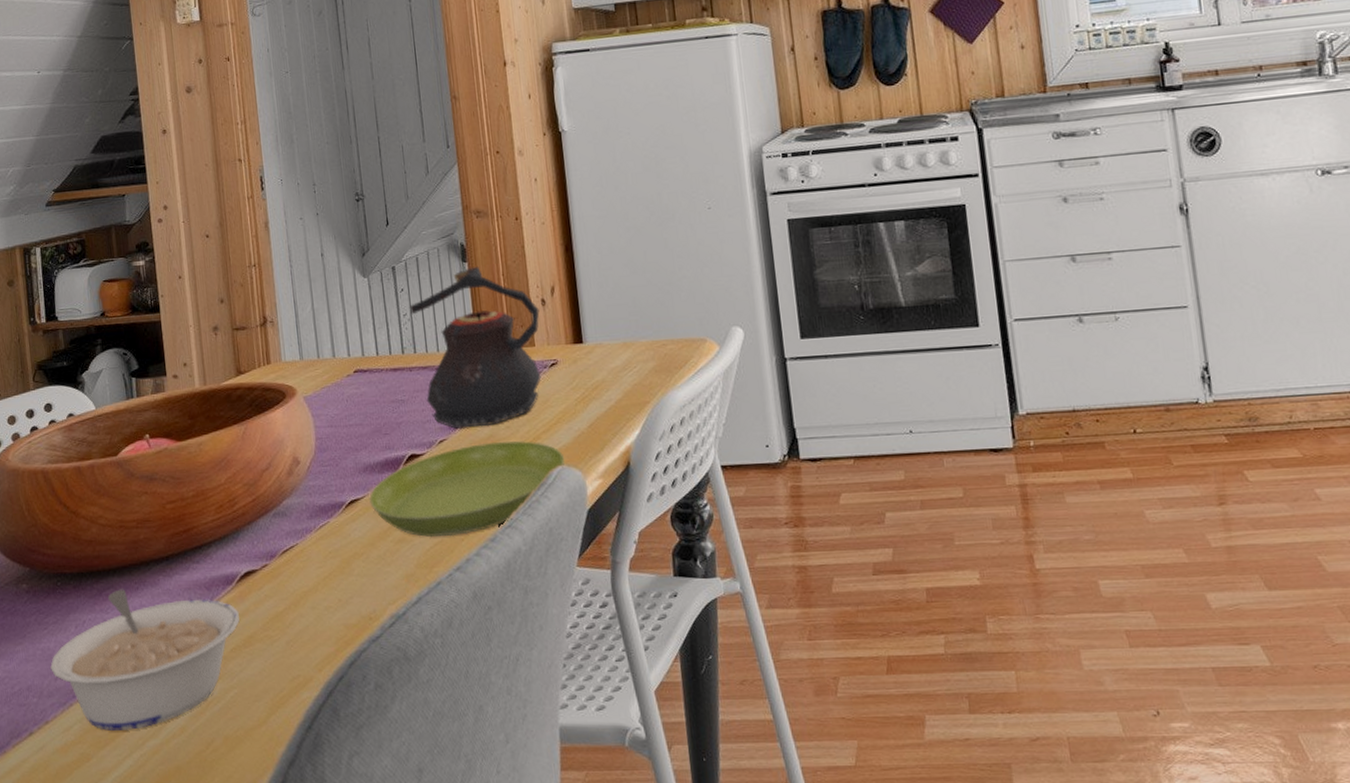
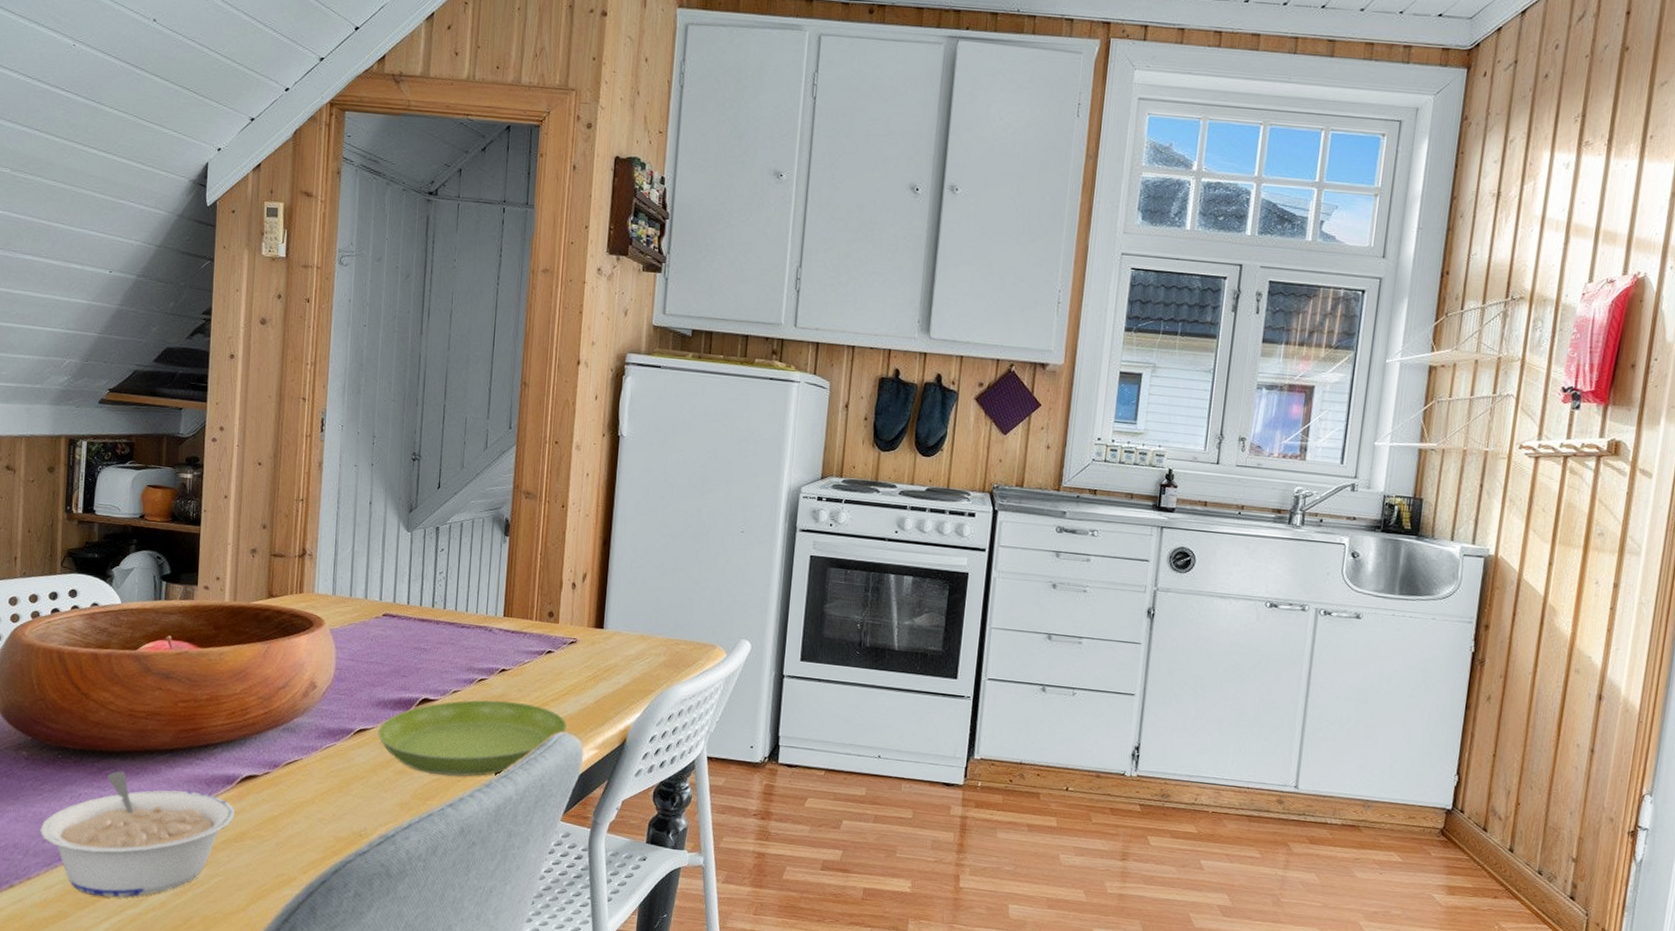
teapot: present [409,267,542,429] -> none [446,542,569,686]

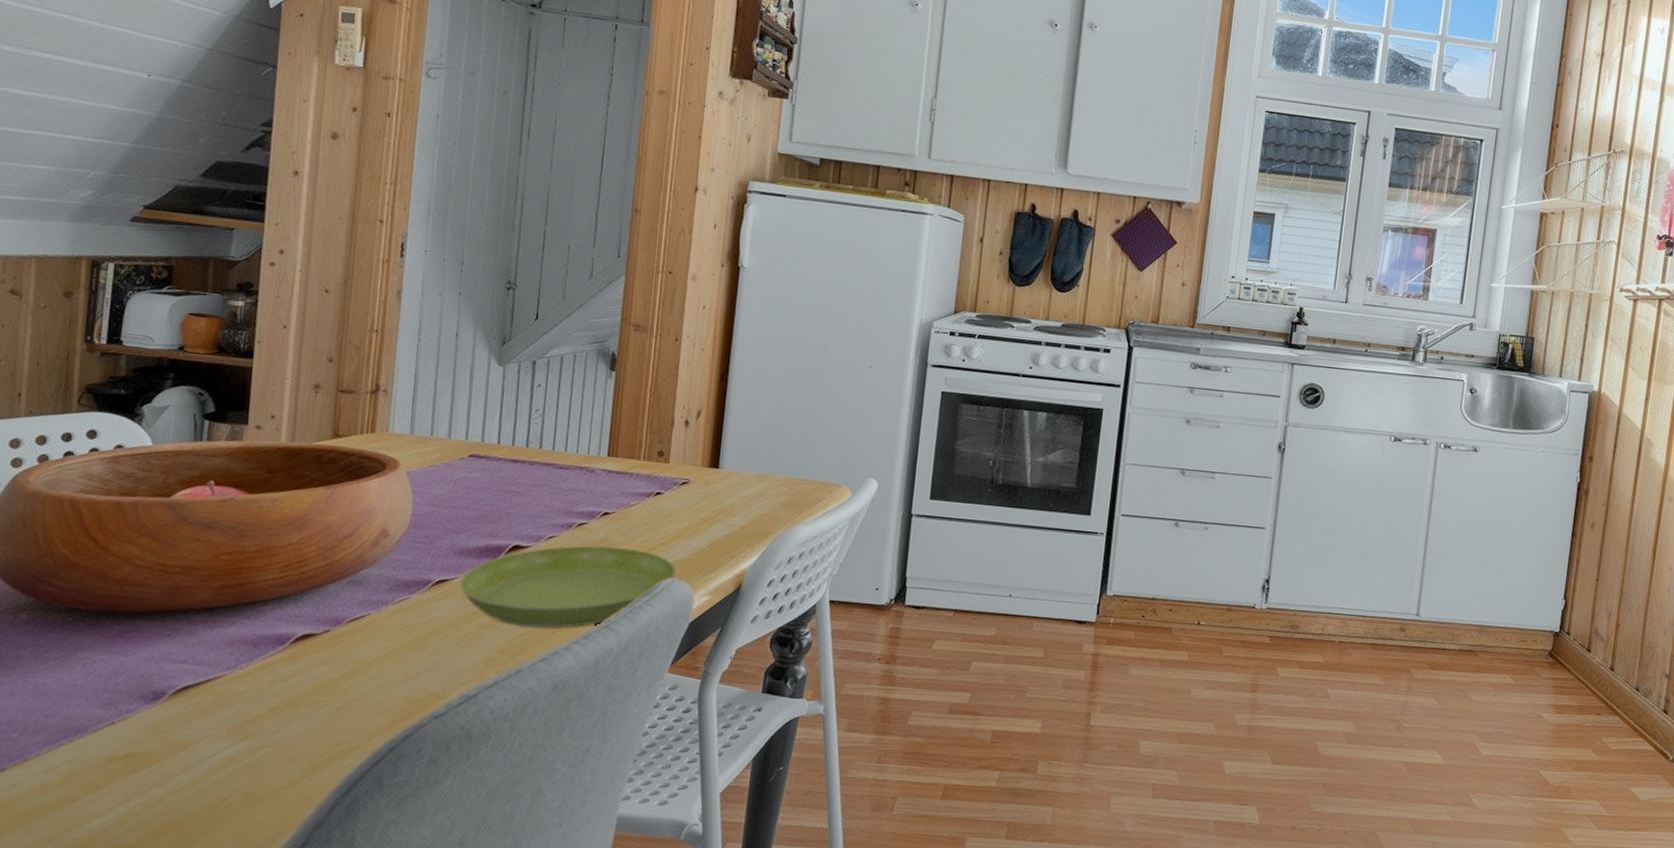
legume: present [40,771,236,898] -> none [42,633,288,777]

